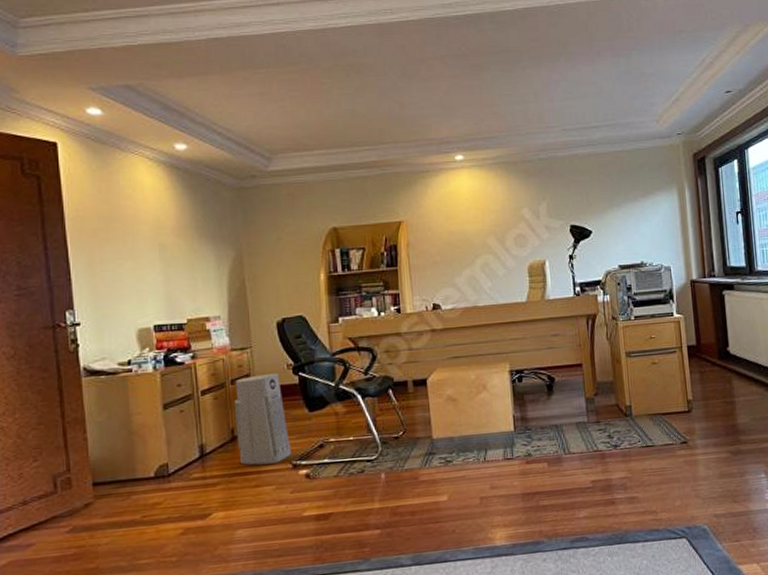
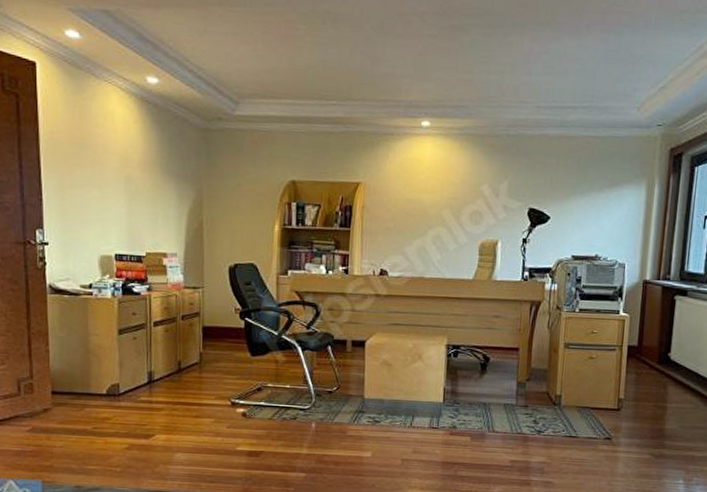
air purifier: present [233,373,291,465] -> none [182,314,231,399]

